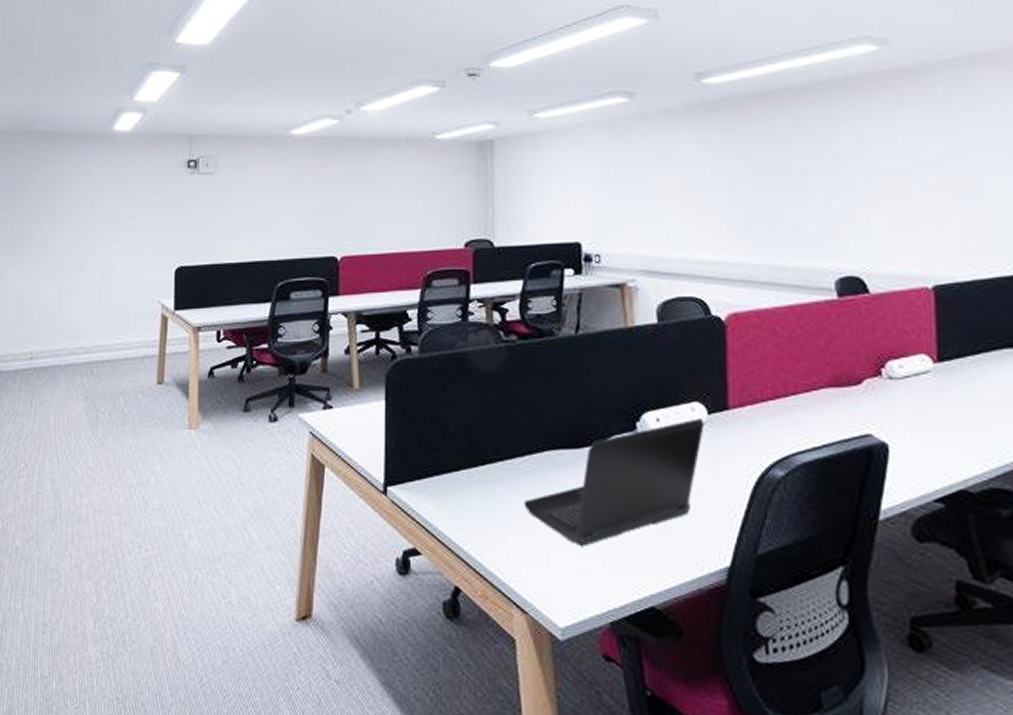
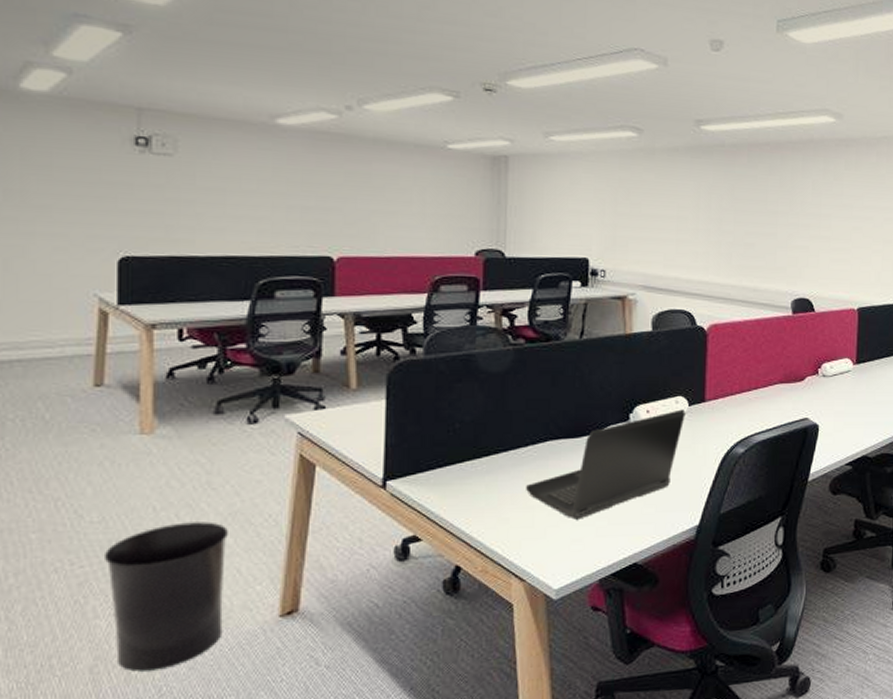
waste bin: none [161,515,254,659] -> present [103,522,228,671]

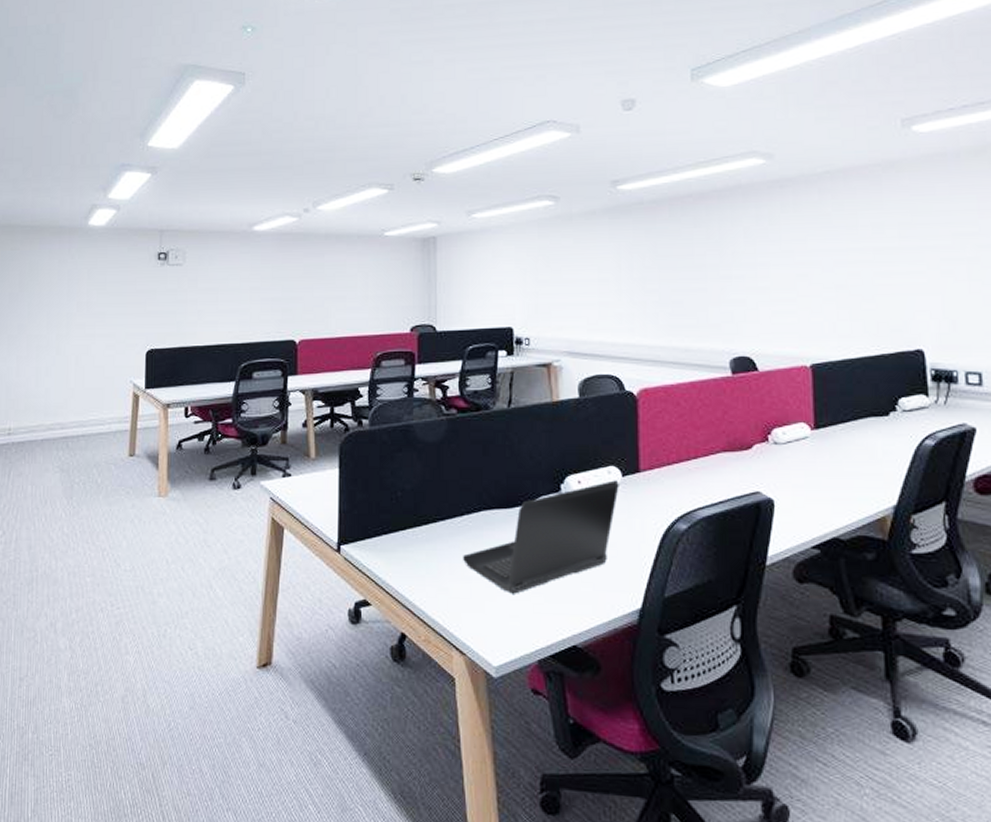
waste bin: present [103,522,228,671] -> none [132,575,218,706]

